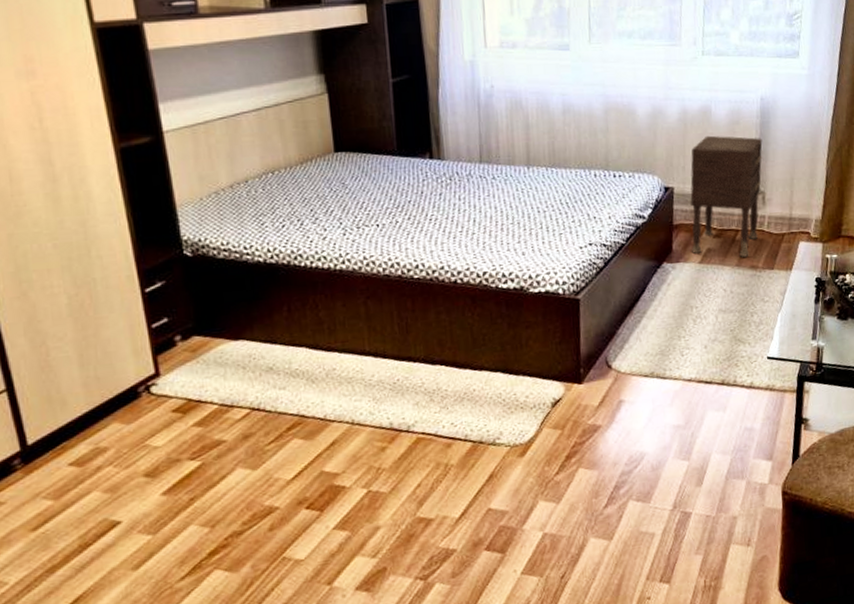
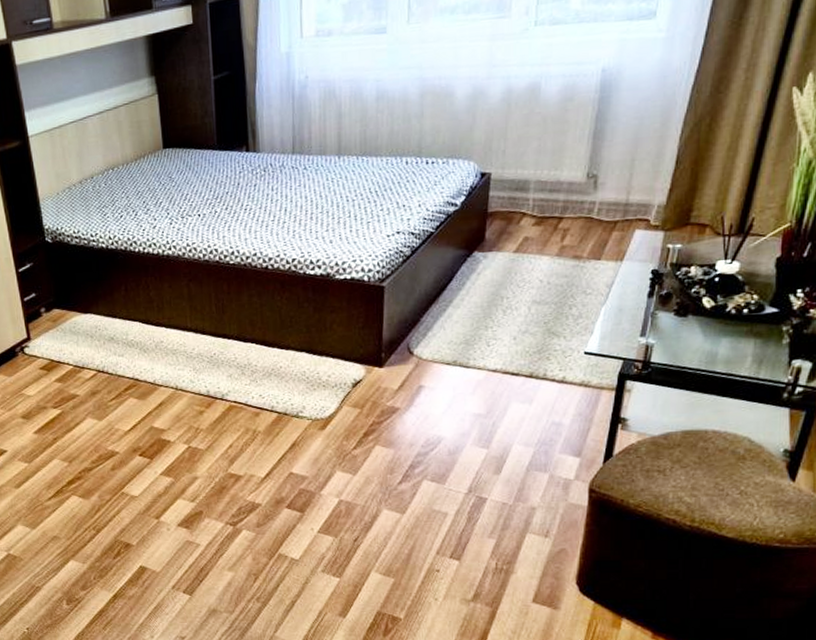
nightstand: present [690,135,763,257] -> none [507,115,600,247]

